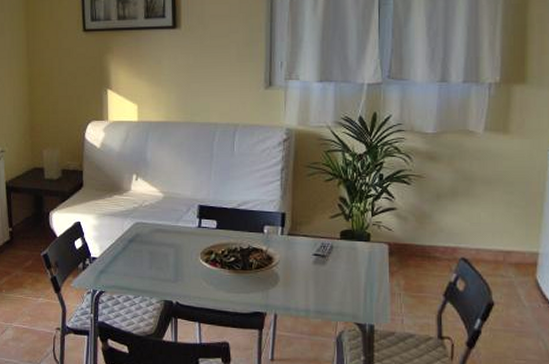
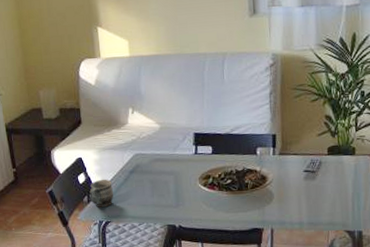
mug: none [85,246,110,277] -> present [89,179,113,208]

